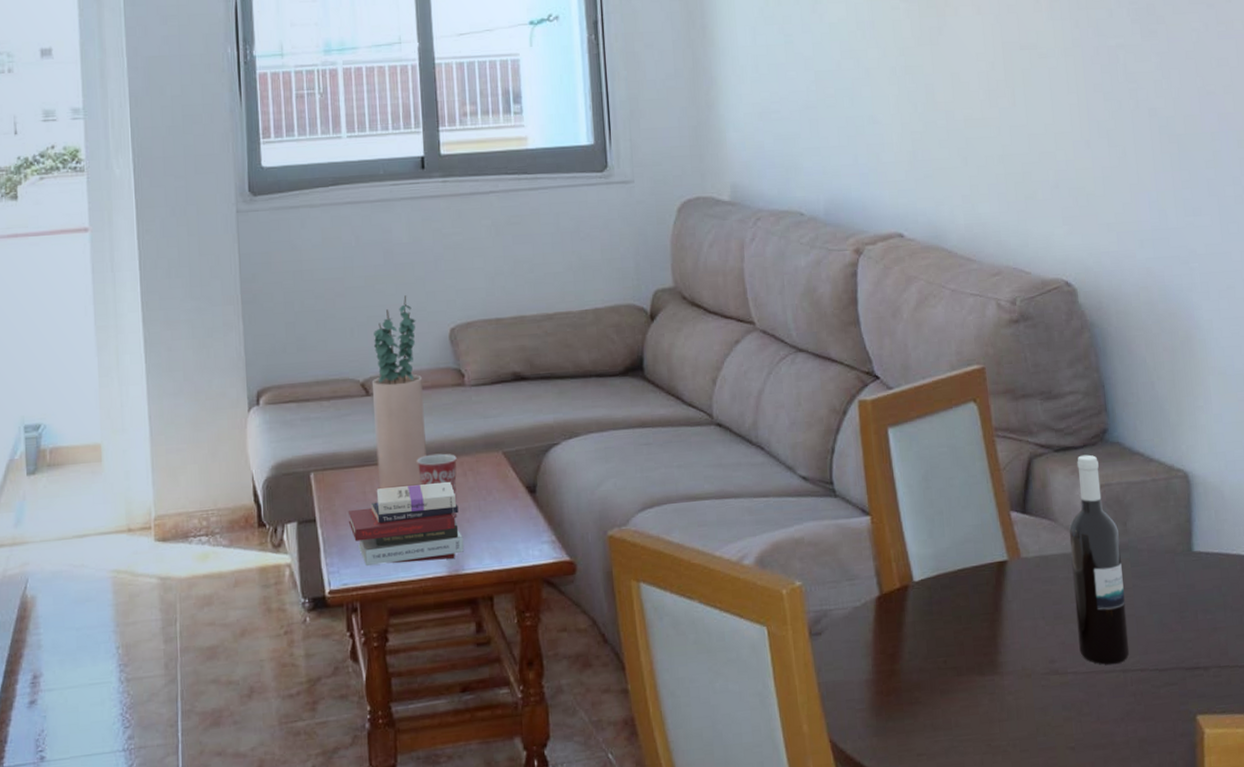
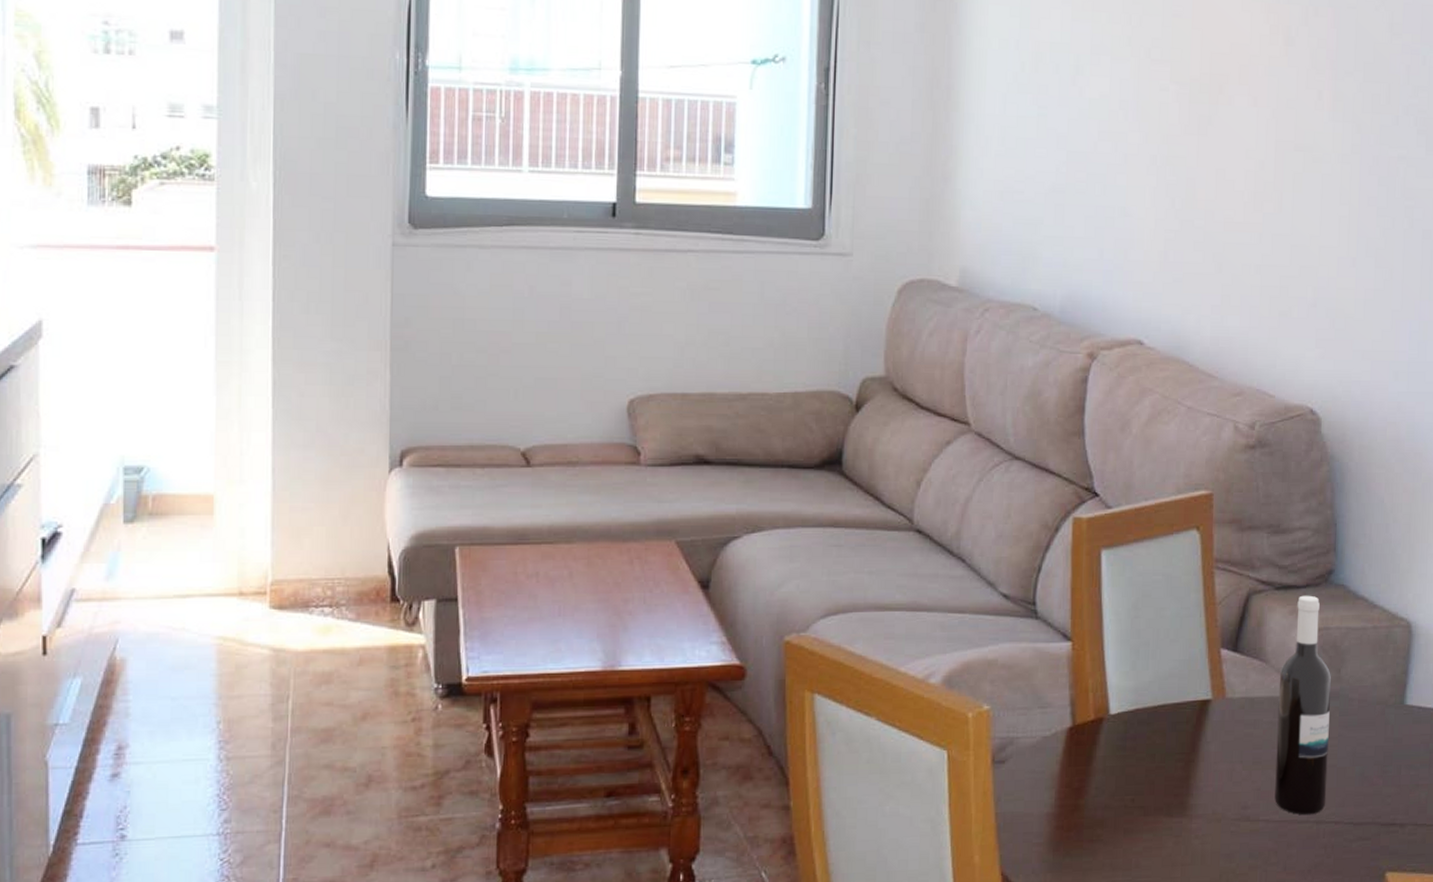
books: present [348,481,465,566] -> none [494,568,624,653]
vase: present [371,295,426,490] -> none [532,358,592,572]
mug: present [416,453,457,518] -> none [578,537,624,609]

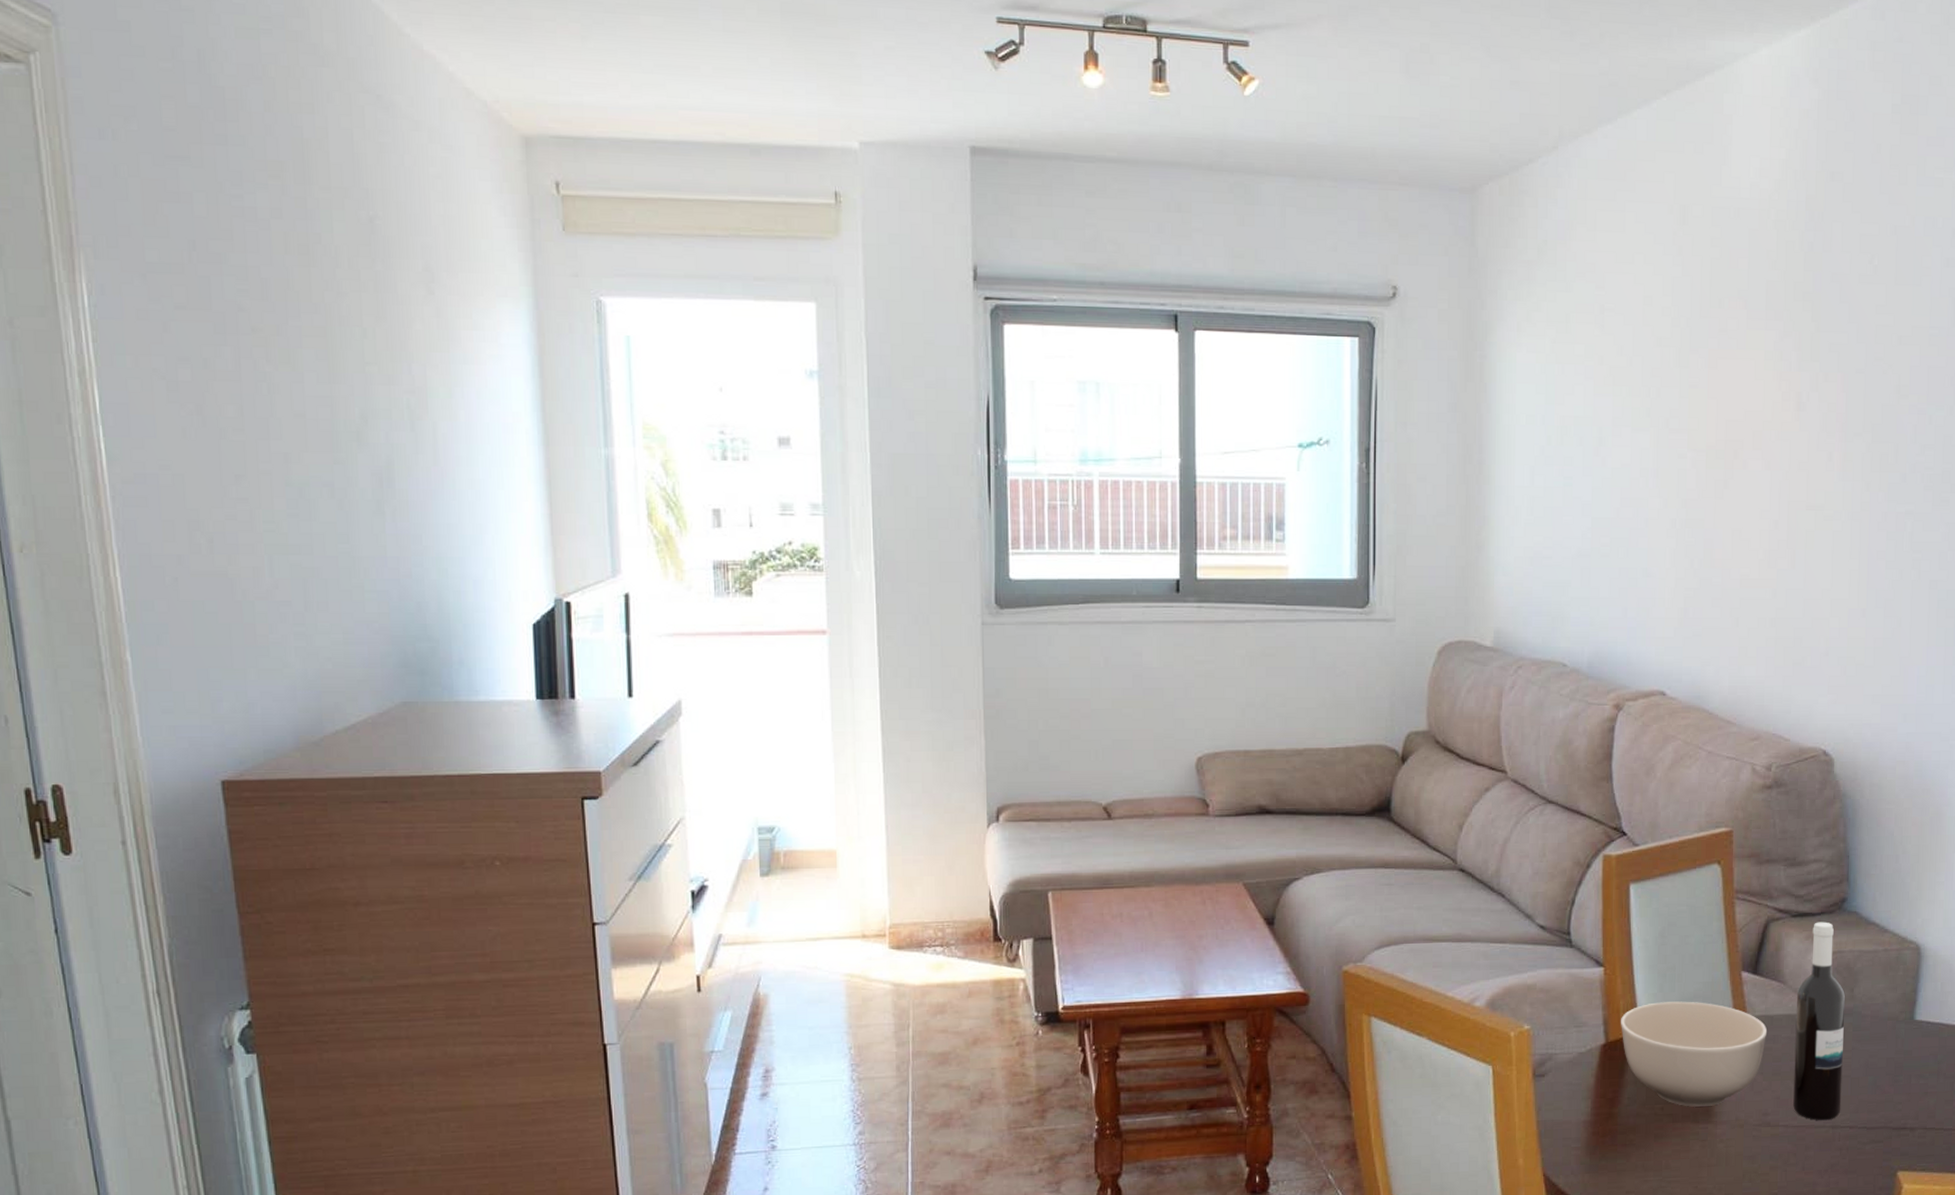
bowl: none [1088,680,1248,799] -> present [1620,1001,1768,1107]

